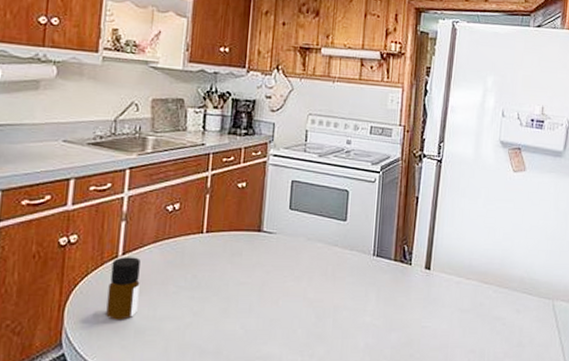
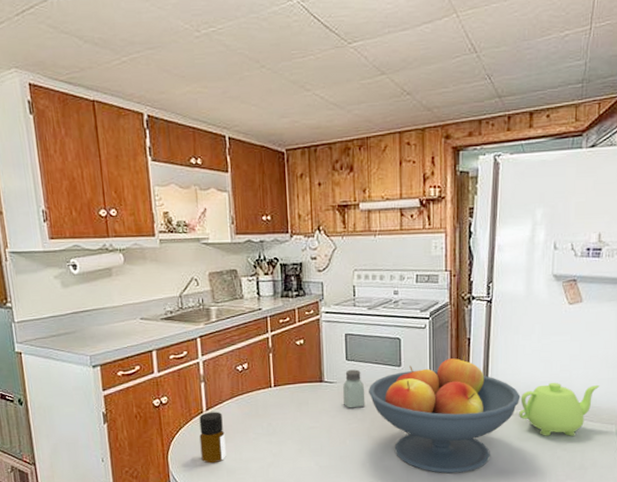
saltshaker: none [281,220,306,264] -> present [343,369,366,408]
fruit bowl: none [309,215,464,345] -> present [369,356,521,474]
teapot: none [461,250,539,309] -> present [519,382,600,436]

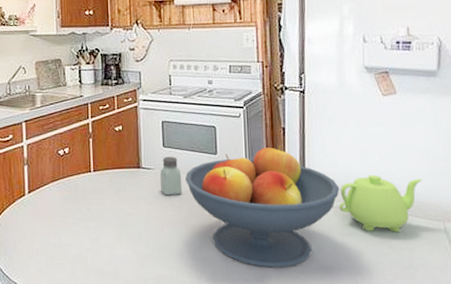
bottle: present [199,412,226,464] -> none [21,195,46,247]

